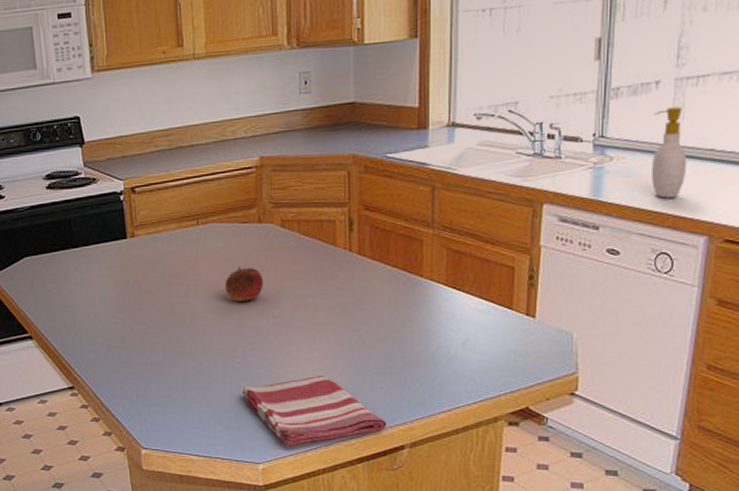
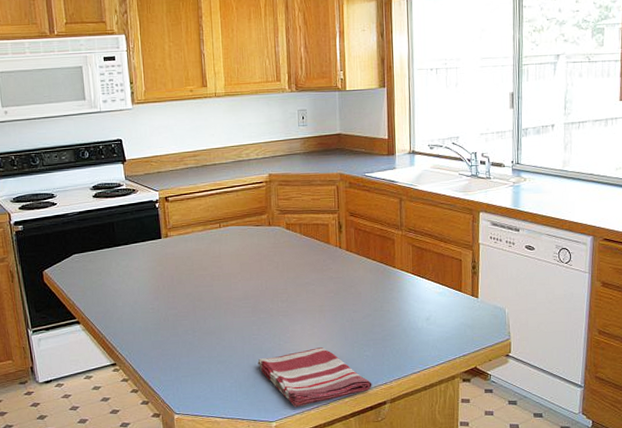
fruit: present [225,267,264,301] -> none [243,261,274,289]
soap bottle: present [652,107,688,199] -> none [552,143,576,209]

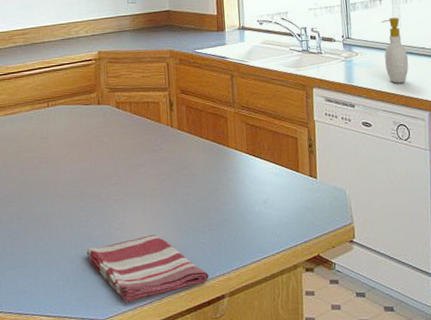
soap bottle: none [552,143,576,209] -> present [381,17,409,84]

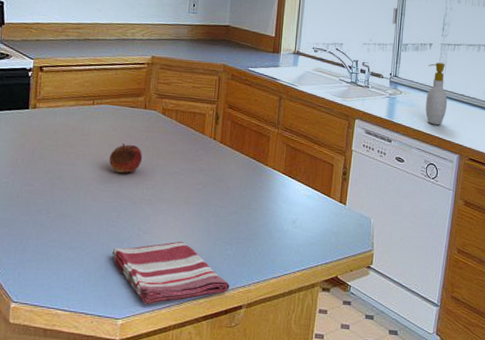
fruit: none [71,142,104,172] -> present [109,143,143,173]

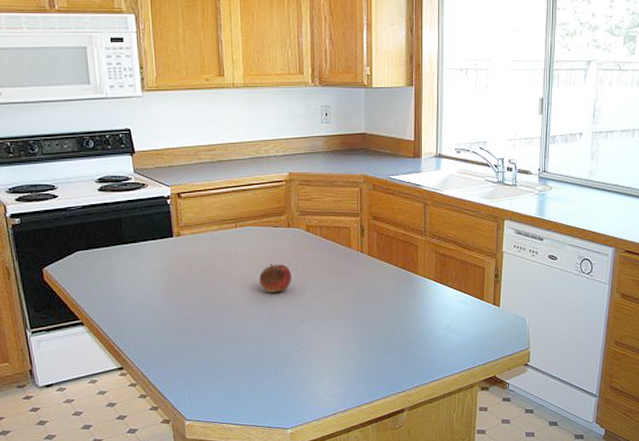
dish towel: present [112,242,230,305] -> none [273,354,391,415]
soap bottle: present [426,62,448,125] -> none [578,153,601,219]

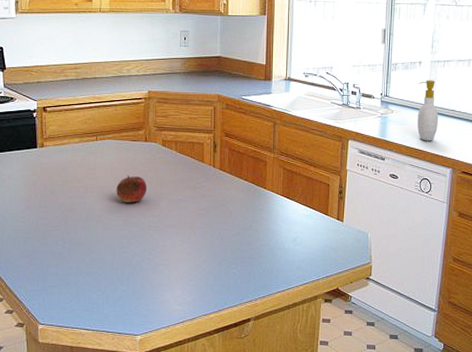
soap bottle: none [578,153,601,219] -> present [417,80,439,141]

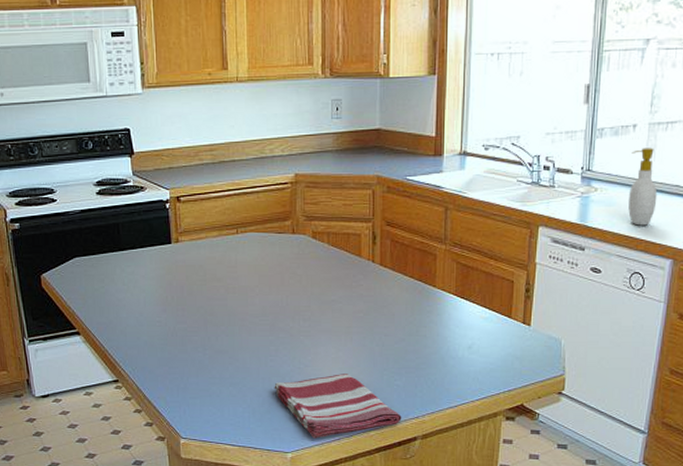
fruit: present [116,175,147,203] -> none [261,273,296,305]
dish towel: none [126,263,238,322] -> present [274,374,402,439]

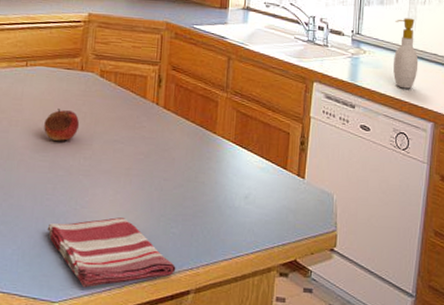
fruit: none [261,273,296,305] -> present [44,109,80,141]

